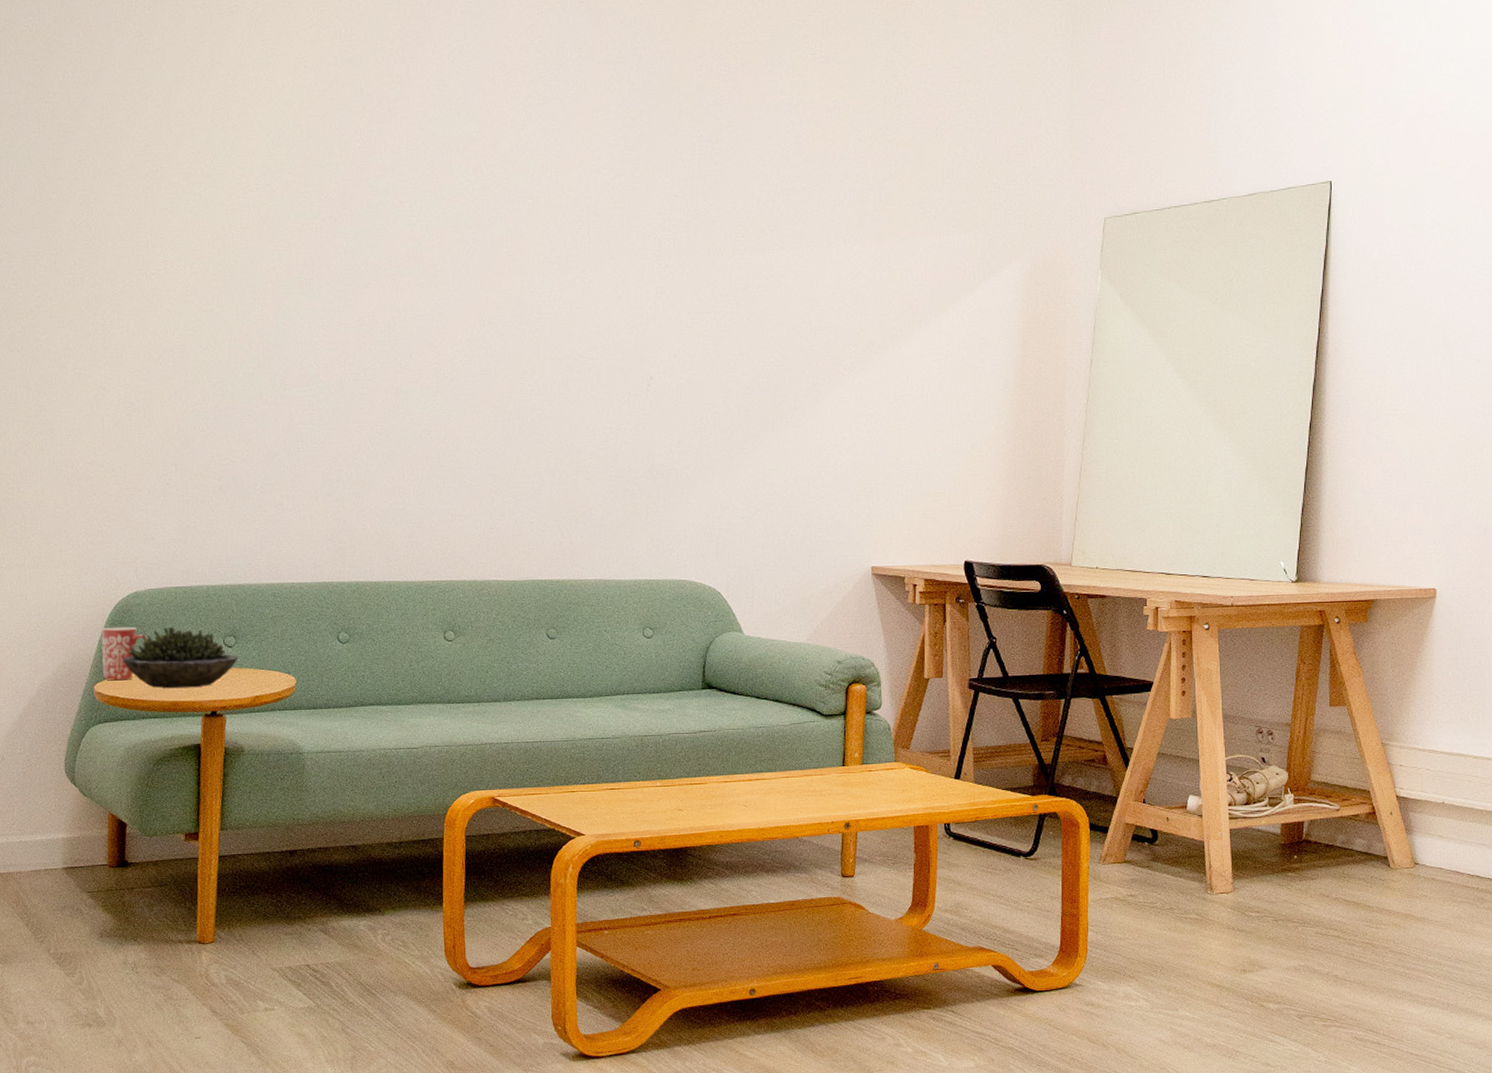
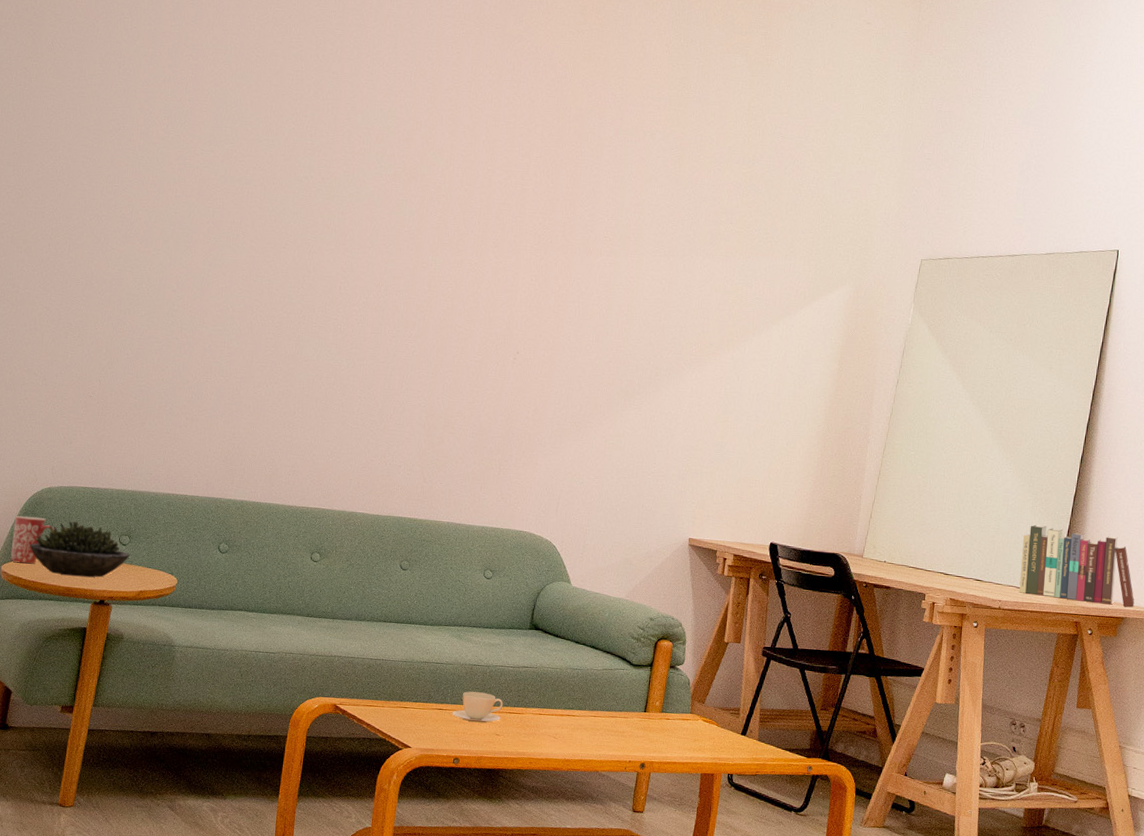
teacup: none [625,765,683,799] -> present [451,691,504,723]
books: none [1252,506,1385,589] -> present [1019,524,1135,608]

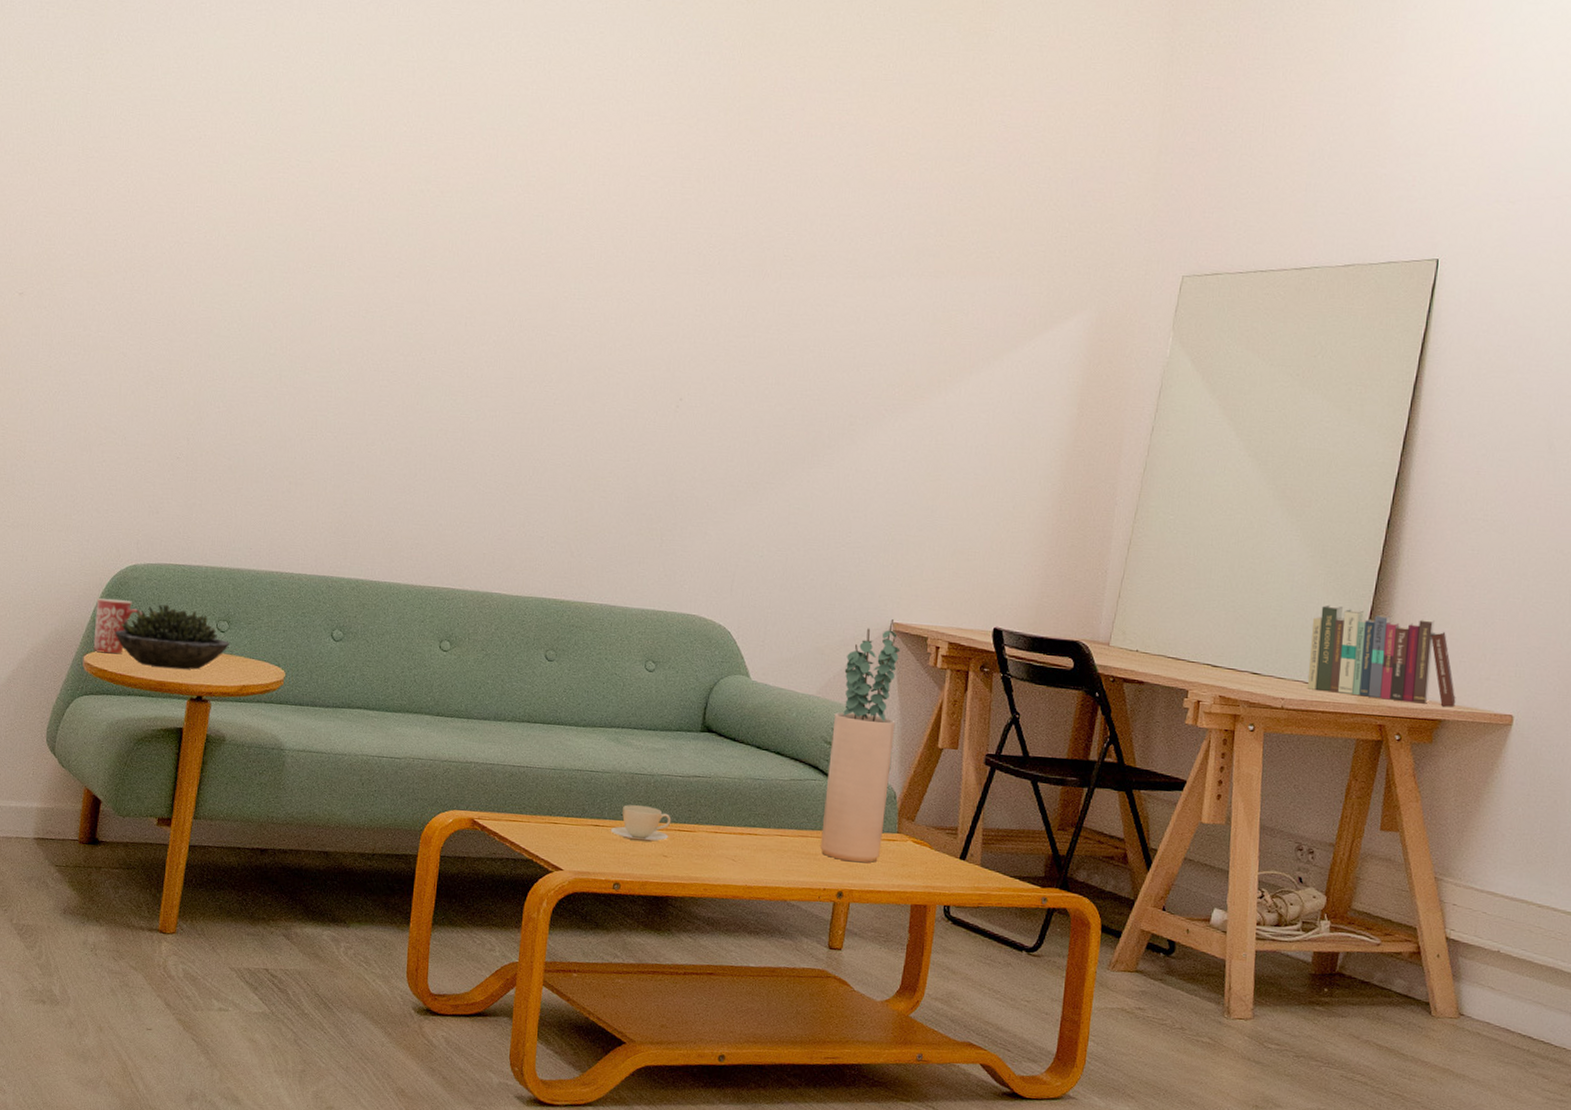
vase: none [627,534,695,739] -> present [820,618,901,863]

